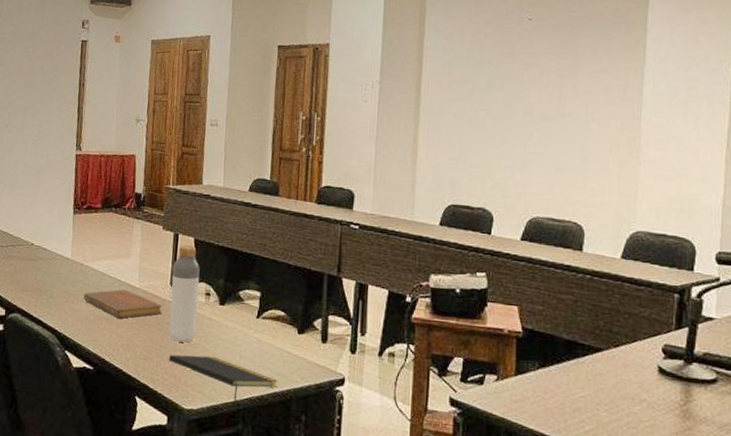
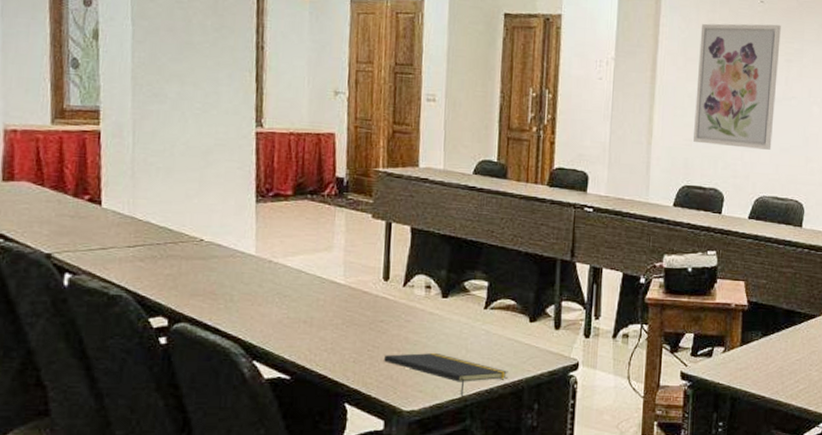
notebook: present [84,289,162,318] -> none [274,287,374,319]
bottle: present [169,245,200,343] -> none [383,235,418,341]
wall art: none [460,41,552,169] -> present [694,23,781,150]

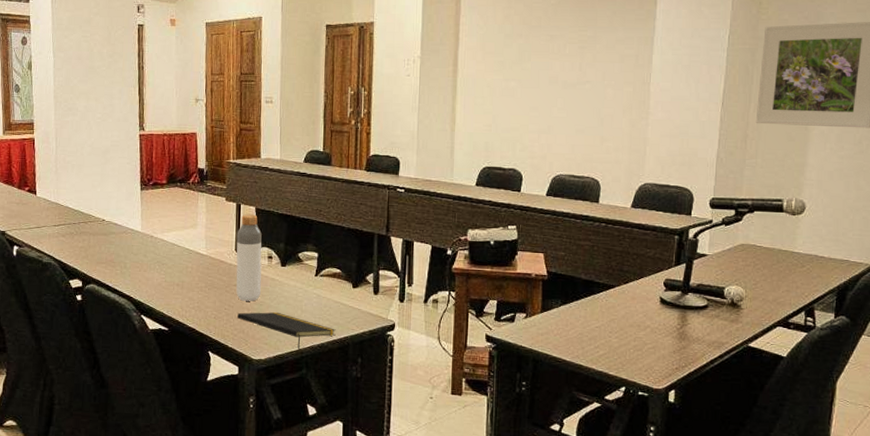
bottle: none [383,235,418,341] -> present [236,214,262,301]
wall art: present [694,23,781,150] -> none [493,15,574,132]

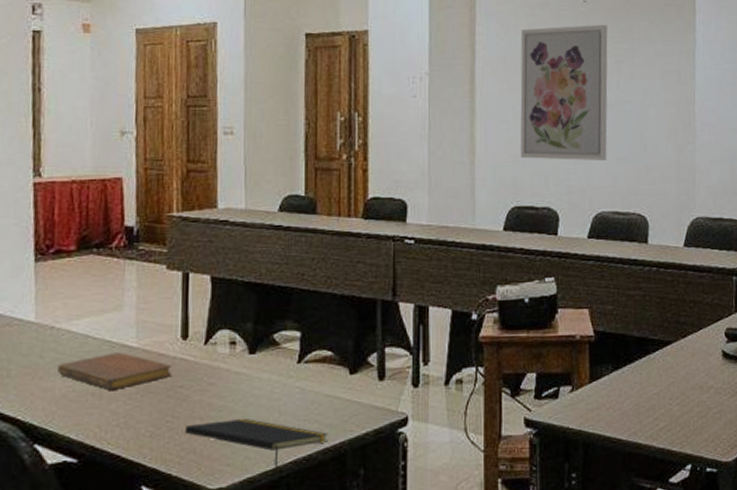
notebook: none [155,257,228,283] -> present [58,352,171,390]
bottle: present [236,214,262,301] -> none [182,286,221,408]
wall art: none [493,15,574,132] -> present [520,24,608,160]

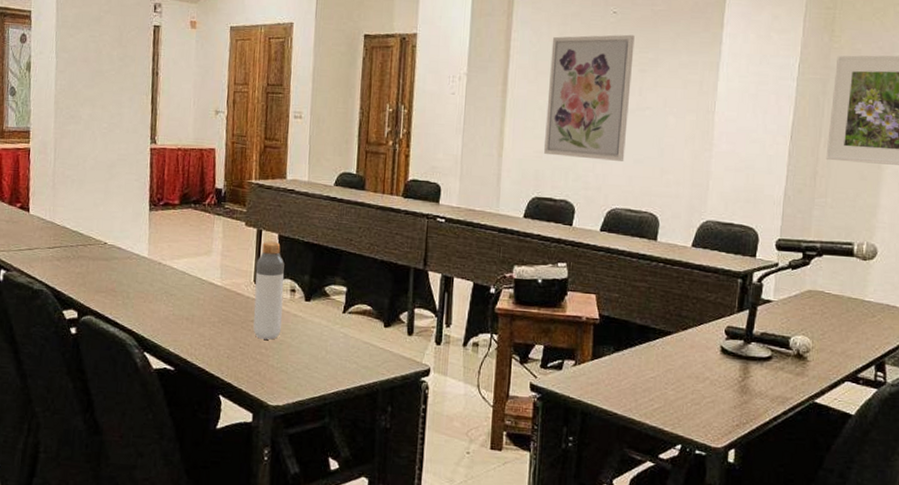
notebook: present [58,352,171,390] -> none [162,288,245,317]
bottle: none [182,286,221,408] -> present [253,241,285,340]
notepad: present [185,419,328,468] -> none [253,352,364,396]

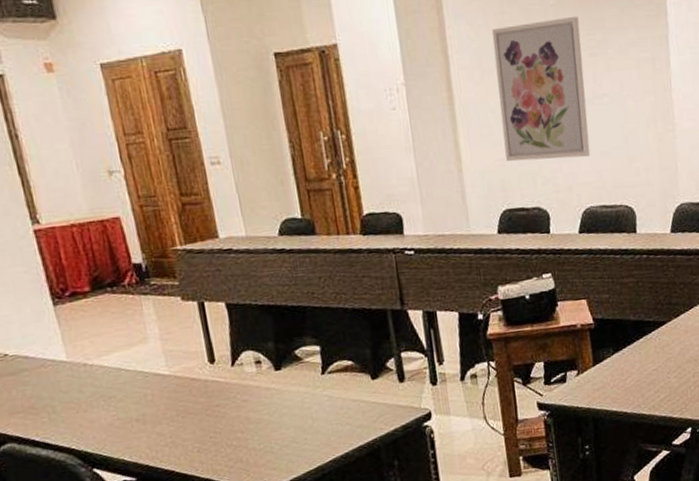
bottle: present [253,241,285,340] -> none [206,312,256,423]

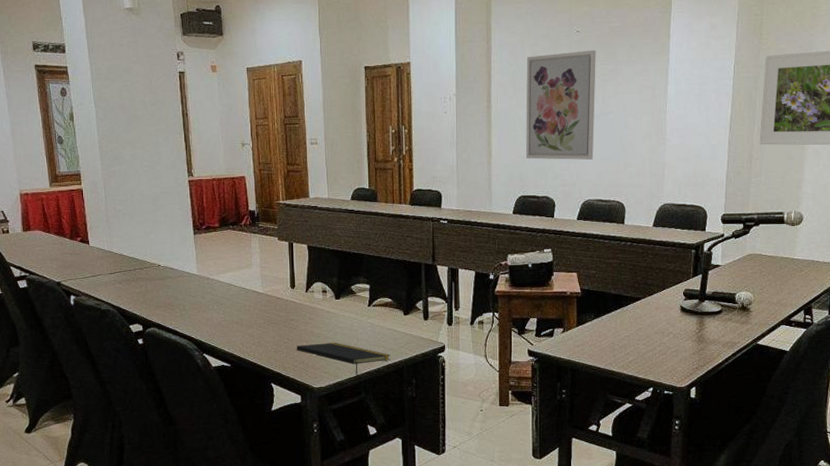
notepad: none [229,427,361,467] -> present [297,343,391,376]

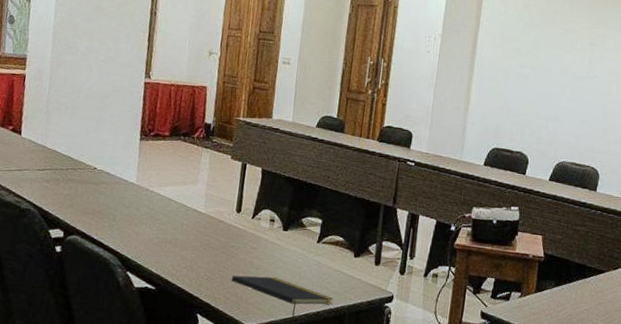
wall art: present [526,50,596,160] -> none [505,8,588,121]

